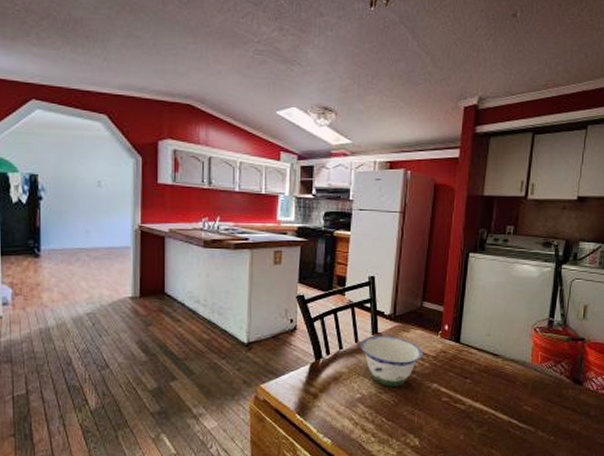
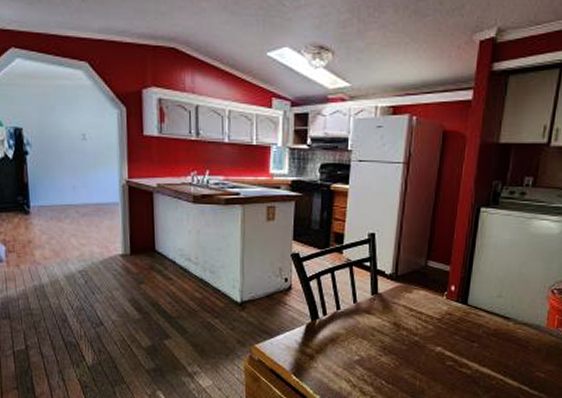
bowl: present [360,335,424,387] -> none [359,296,427,350]

